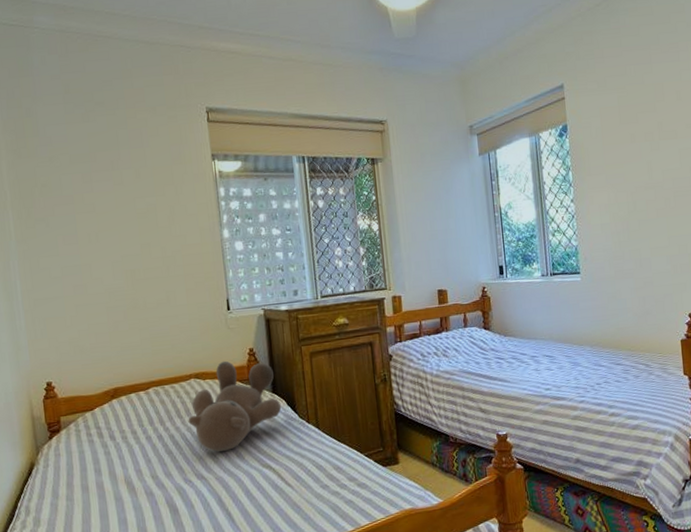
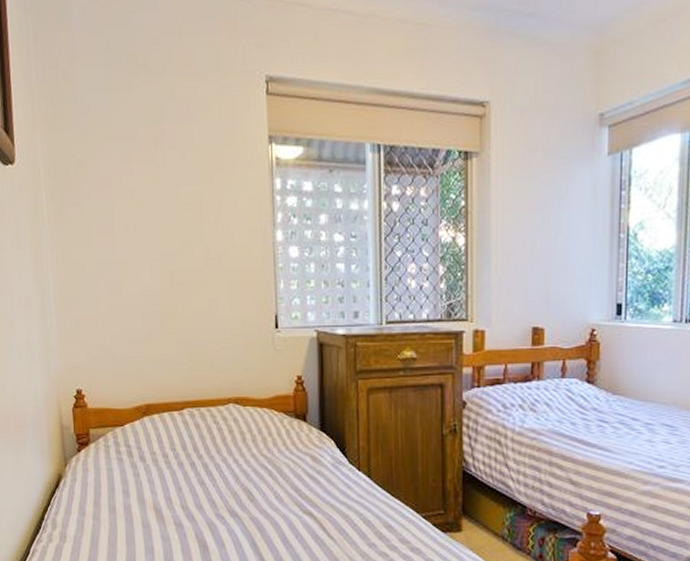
teddy bear: present [188,360,282,452] -> none [224,387,330,489]

